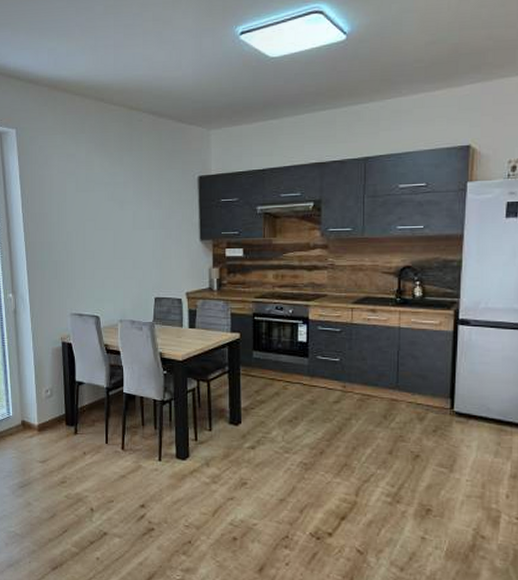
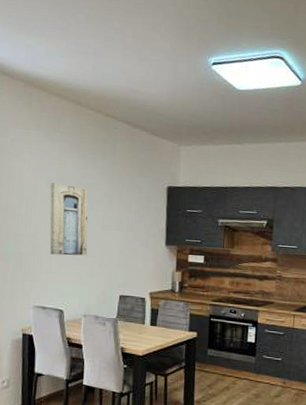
wall art: none [79,186,120,260] -> present [49,183,89,256]

